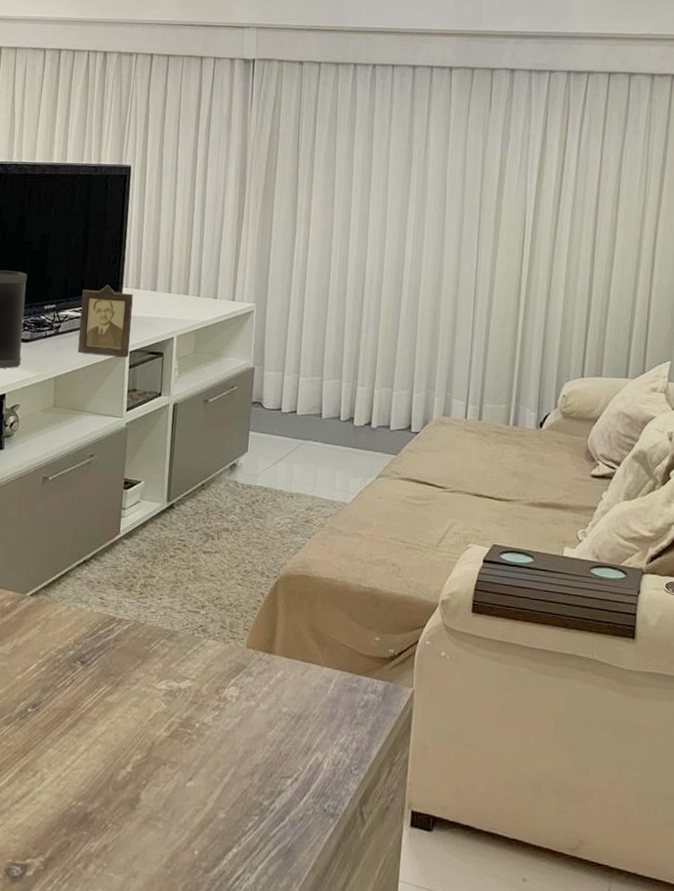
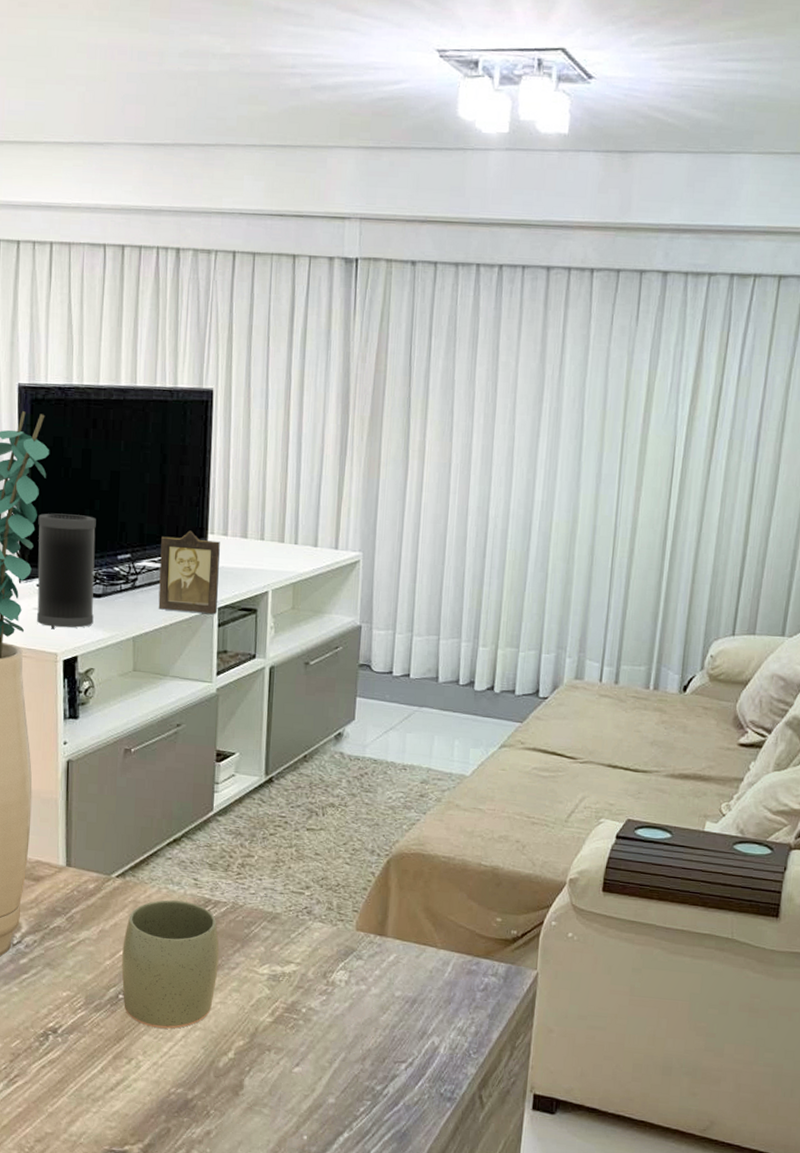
mug: none [31,617,122,743] -> present [121,900,220,1029]

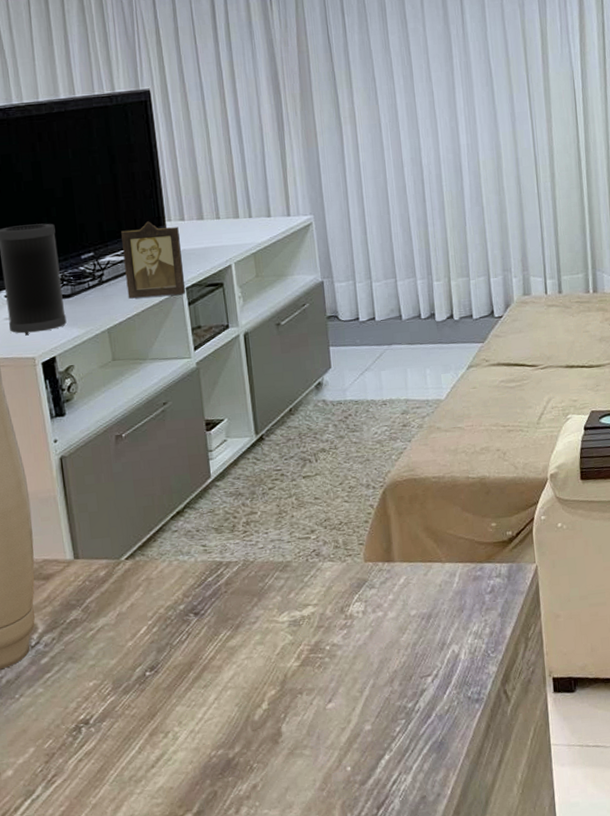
mug: present [121,900,220,1029] -> none [142,568,240,697]

